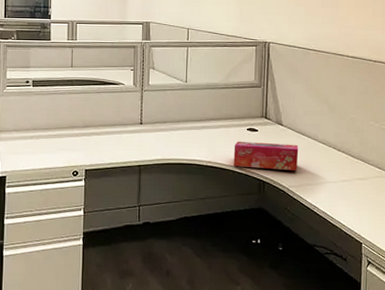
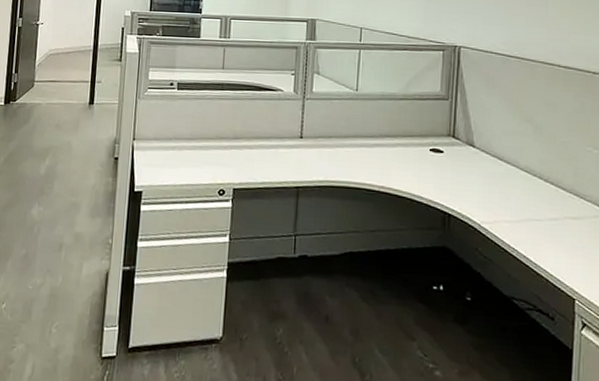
tissue box: present [233,141,299,171] -> none [412,163,495,204]

